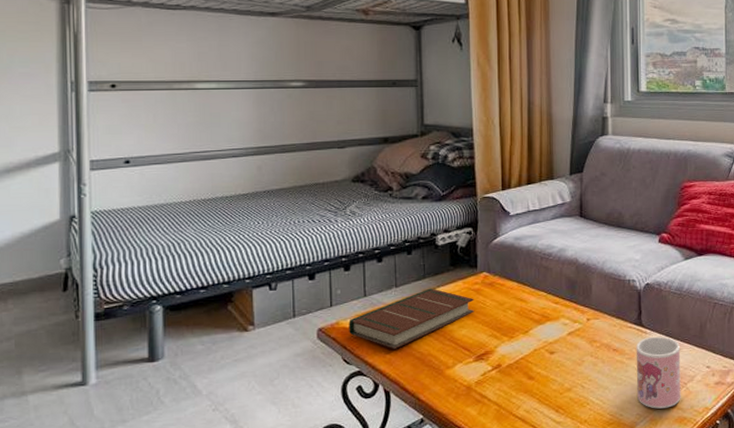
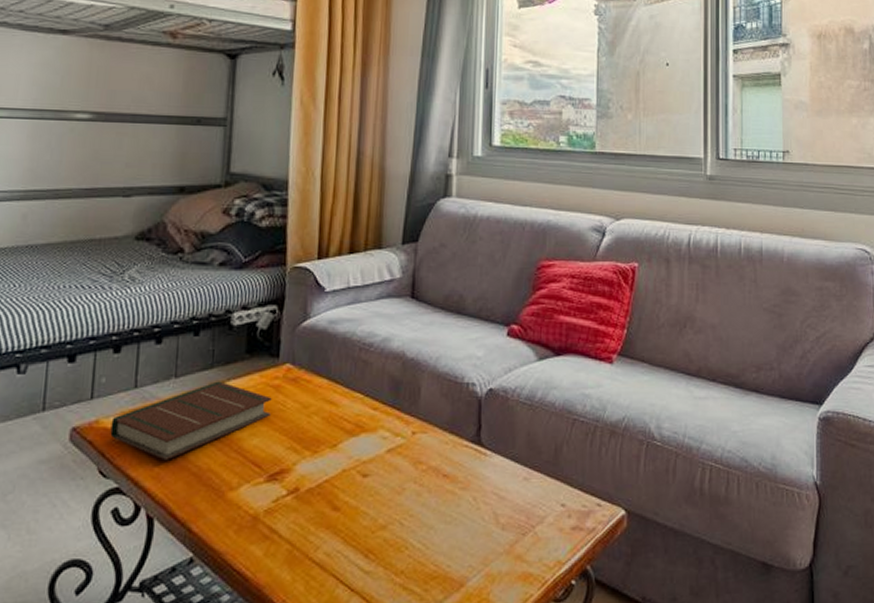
mug: present [636,336,681,409] -> none [470,460,529,560]

